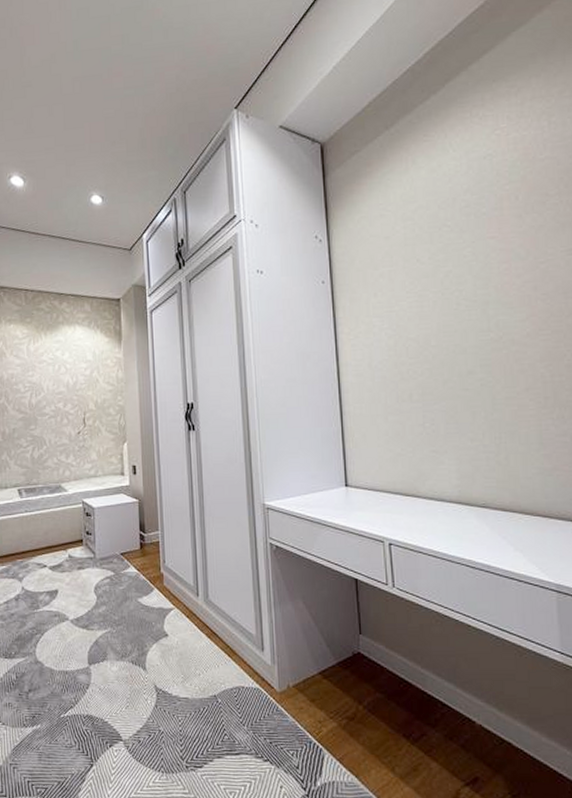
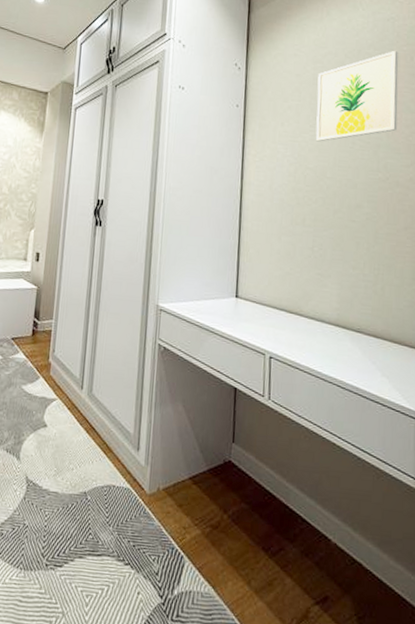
wall art: none [410,191,506,308] -> present [315,50,399,142]

